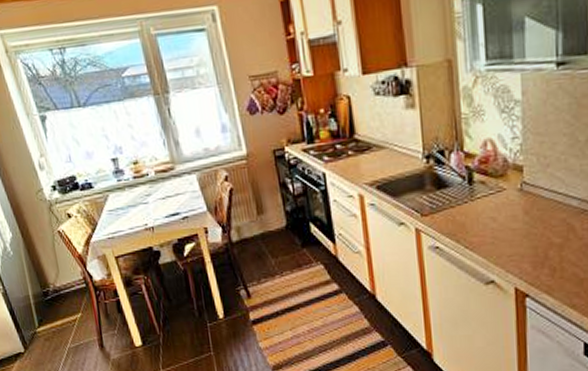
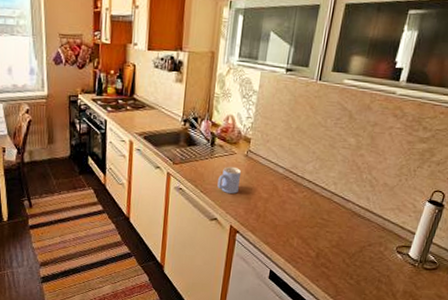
mug: none [486,207,518,245] -> present [217,166,241,194]

